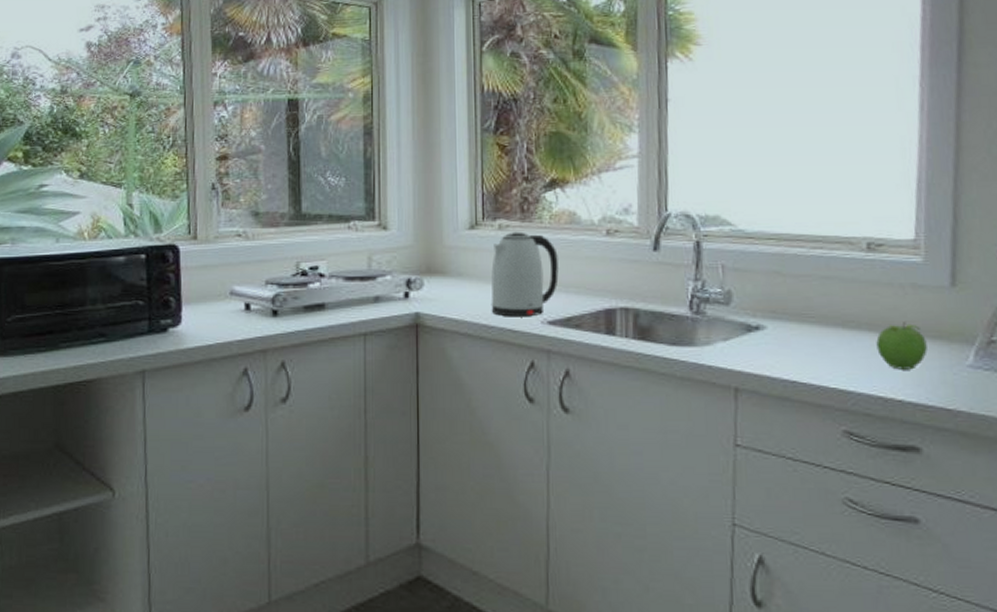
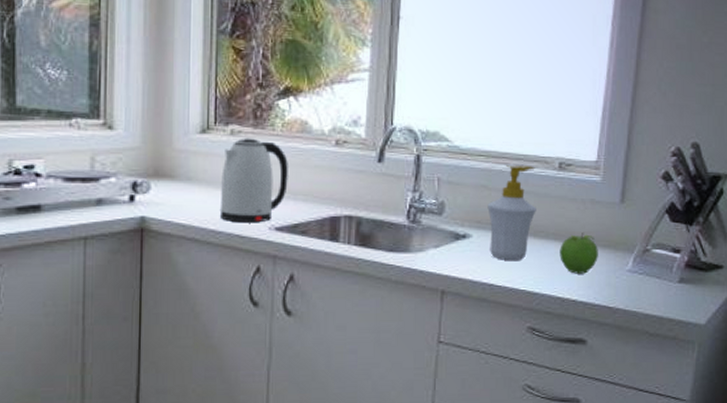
soap bottle: none [782,248,843,354] -> present [487,165,536,260]

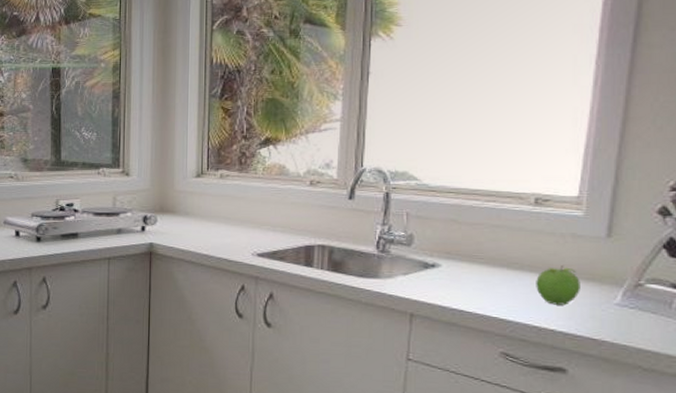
kettle: present [219,138,288,223] -> none [211,180,268,250]
soap bottle: present [487,165,536,260] -> none [457,201,510,289]

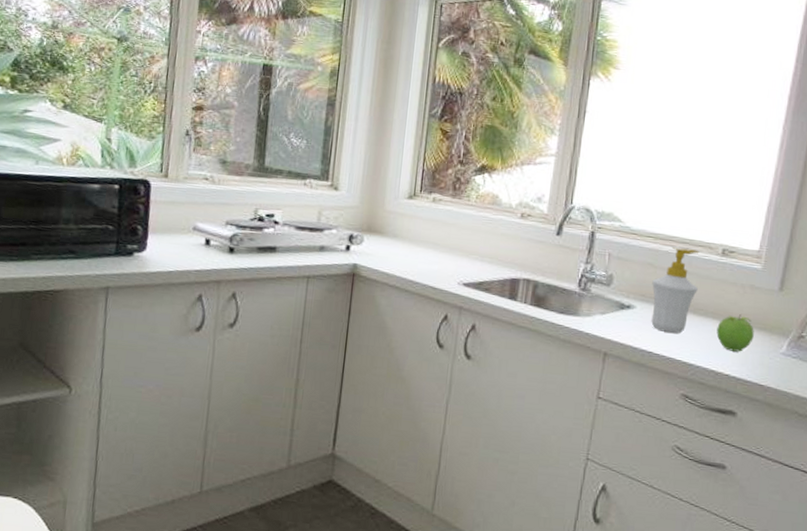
soap bottle: none [457,201,510,289] -> present [651,247,700,333]

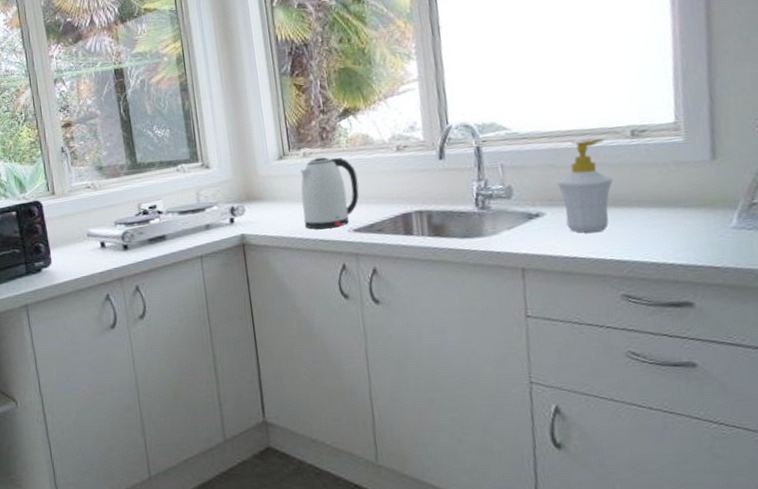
kettle: none [418,205,479,278] -> present [300,156,359,230]
fruit: present [716,314,754,352] -> none [646,195,694,238]

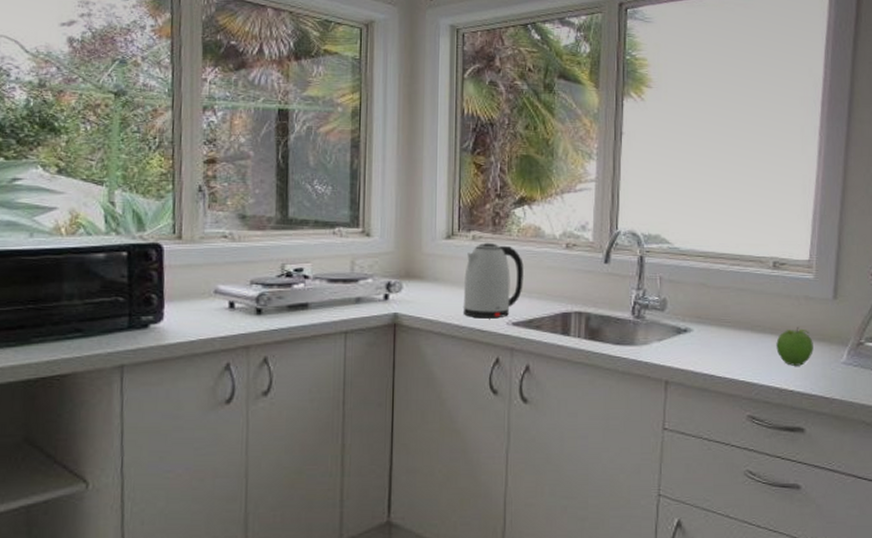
soap bottle: present [557,138,613,233] -> none [706,265,753,353]
fruit: none [646,195,694,238] -> present [776,327,814,366]

